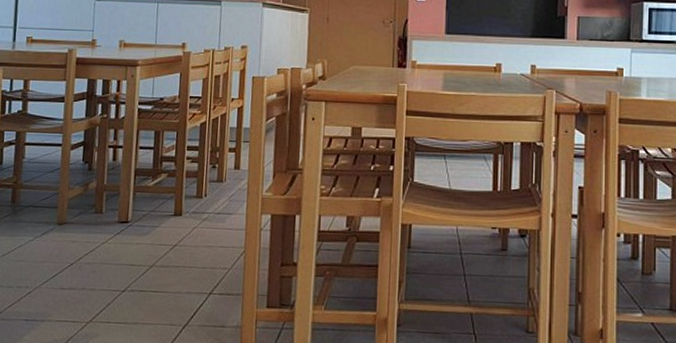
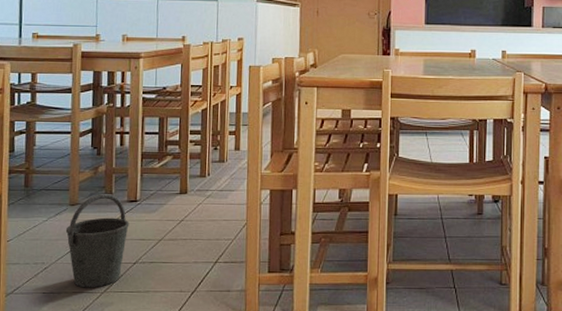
bucket: none [52,213,119,317] -> present [65,194,129,288]

